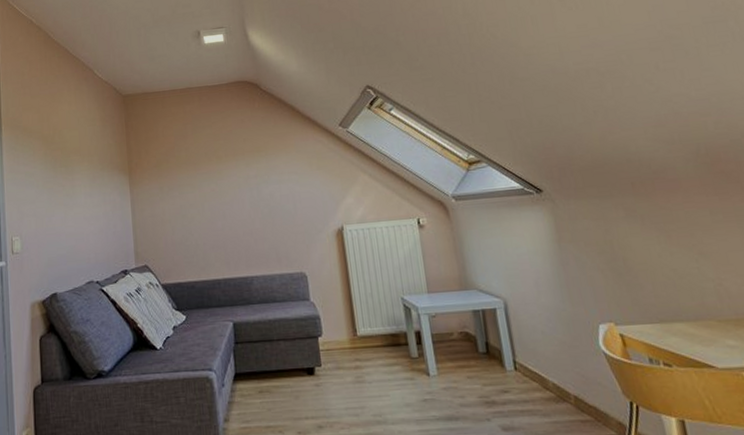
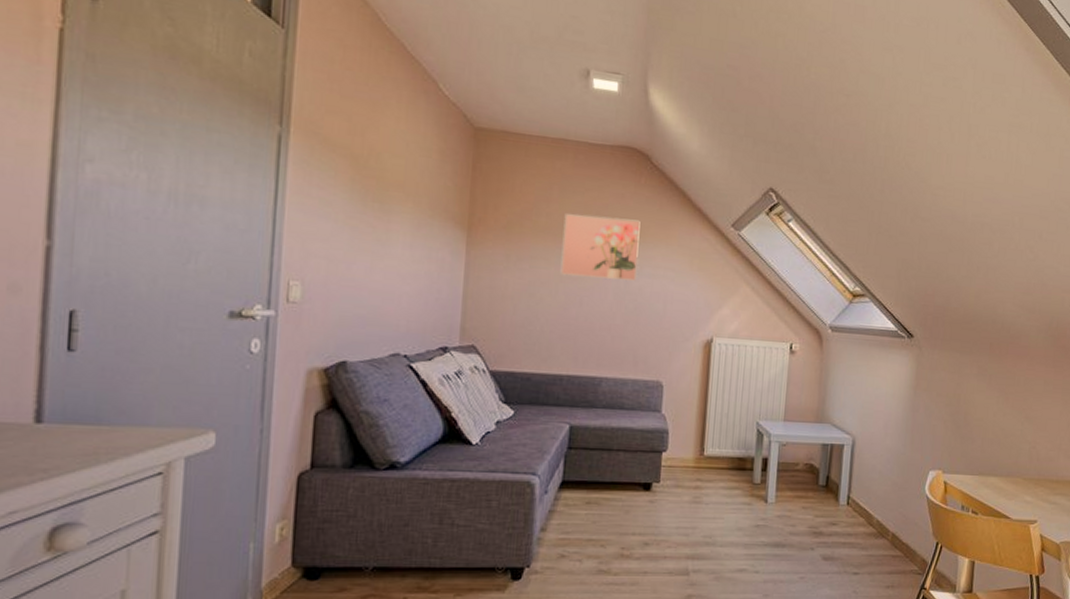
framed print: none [200,138,266,196] -> present [562,214,641,281]

